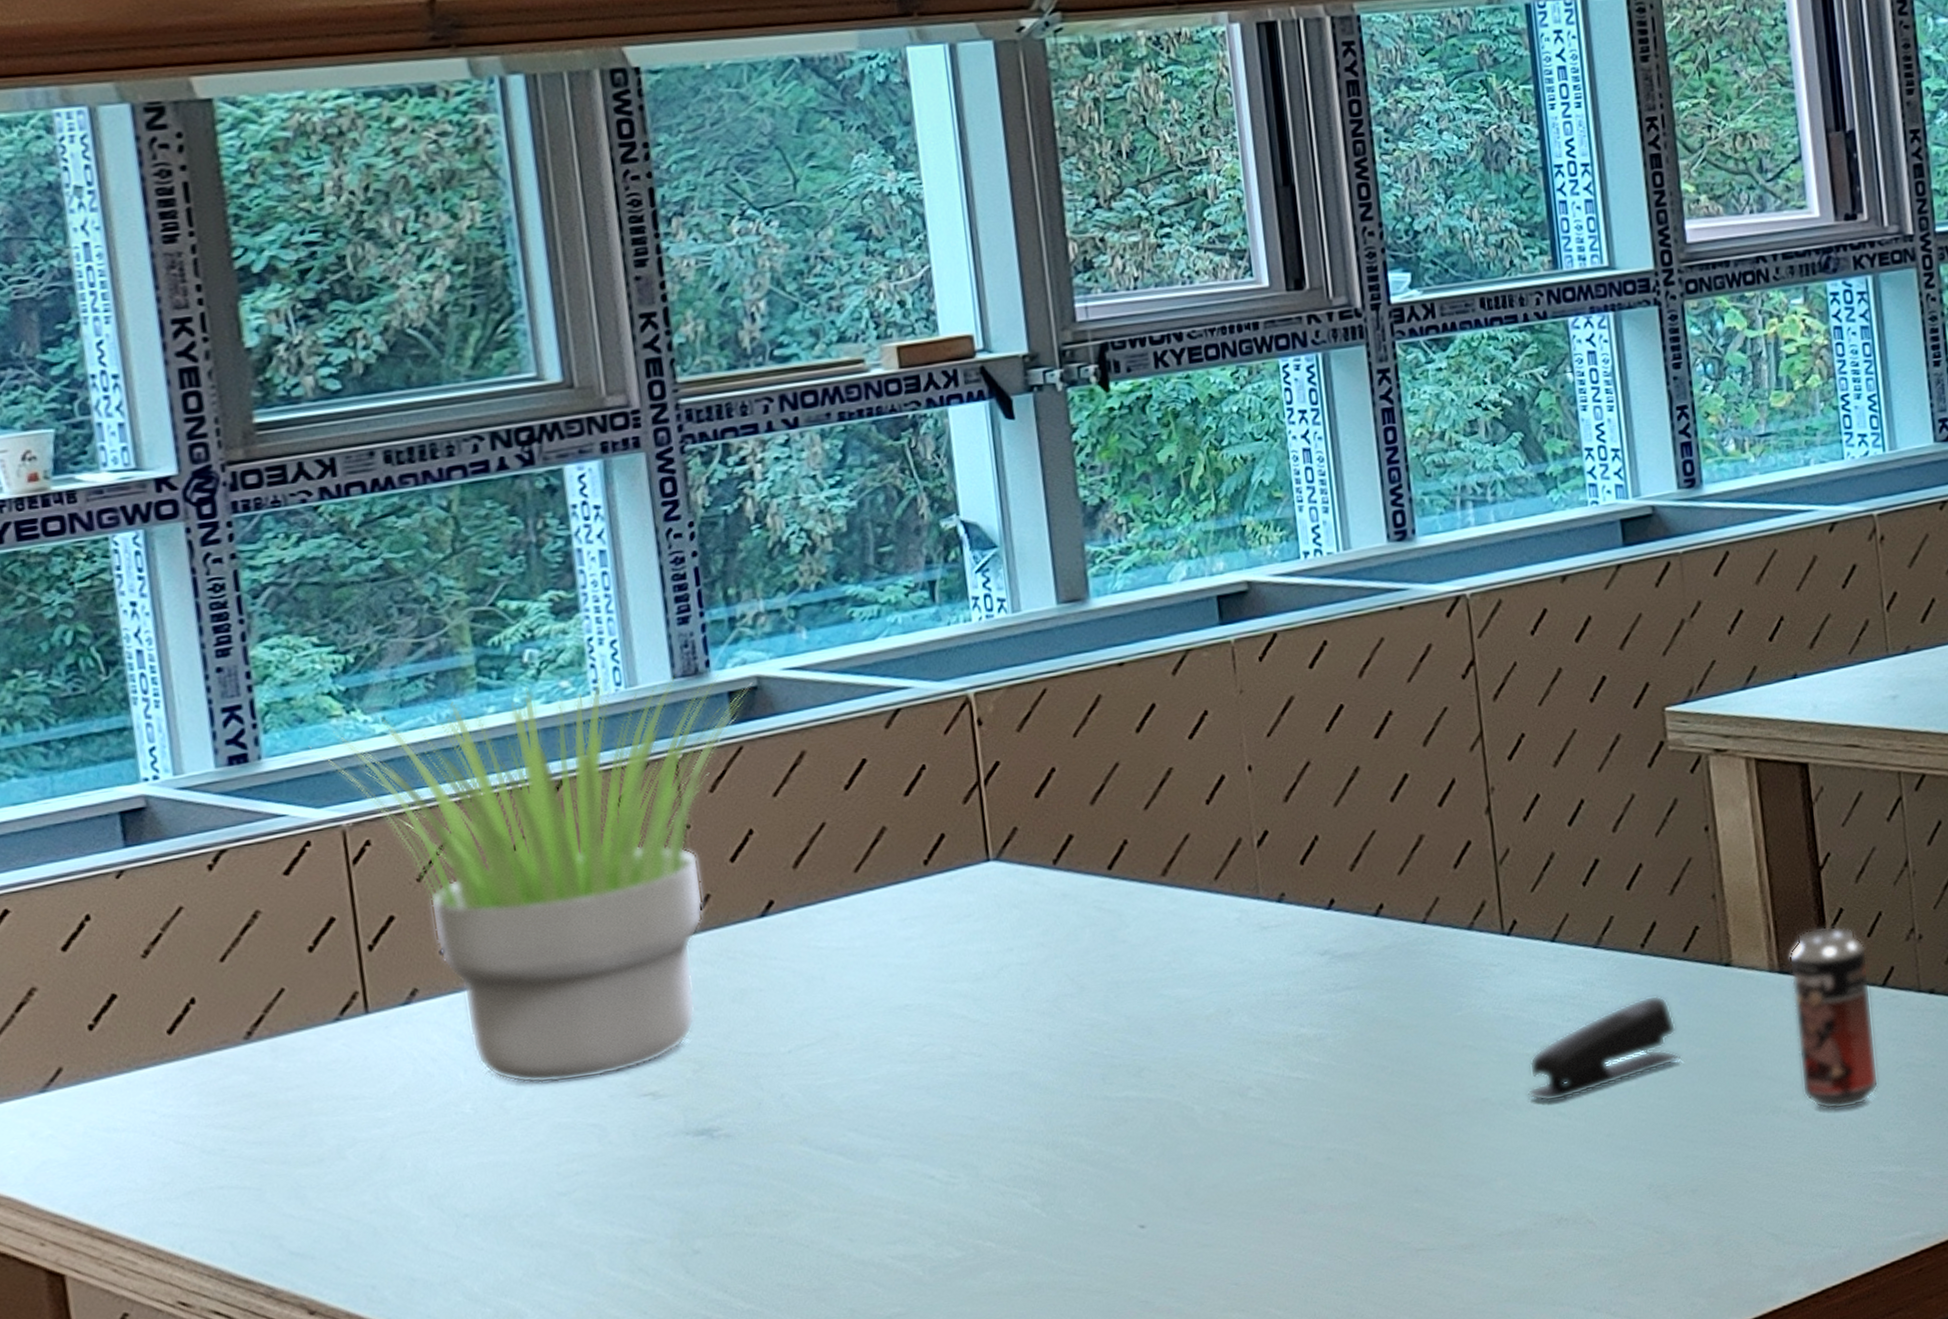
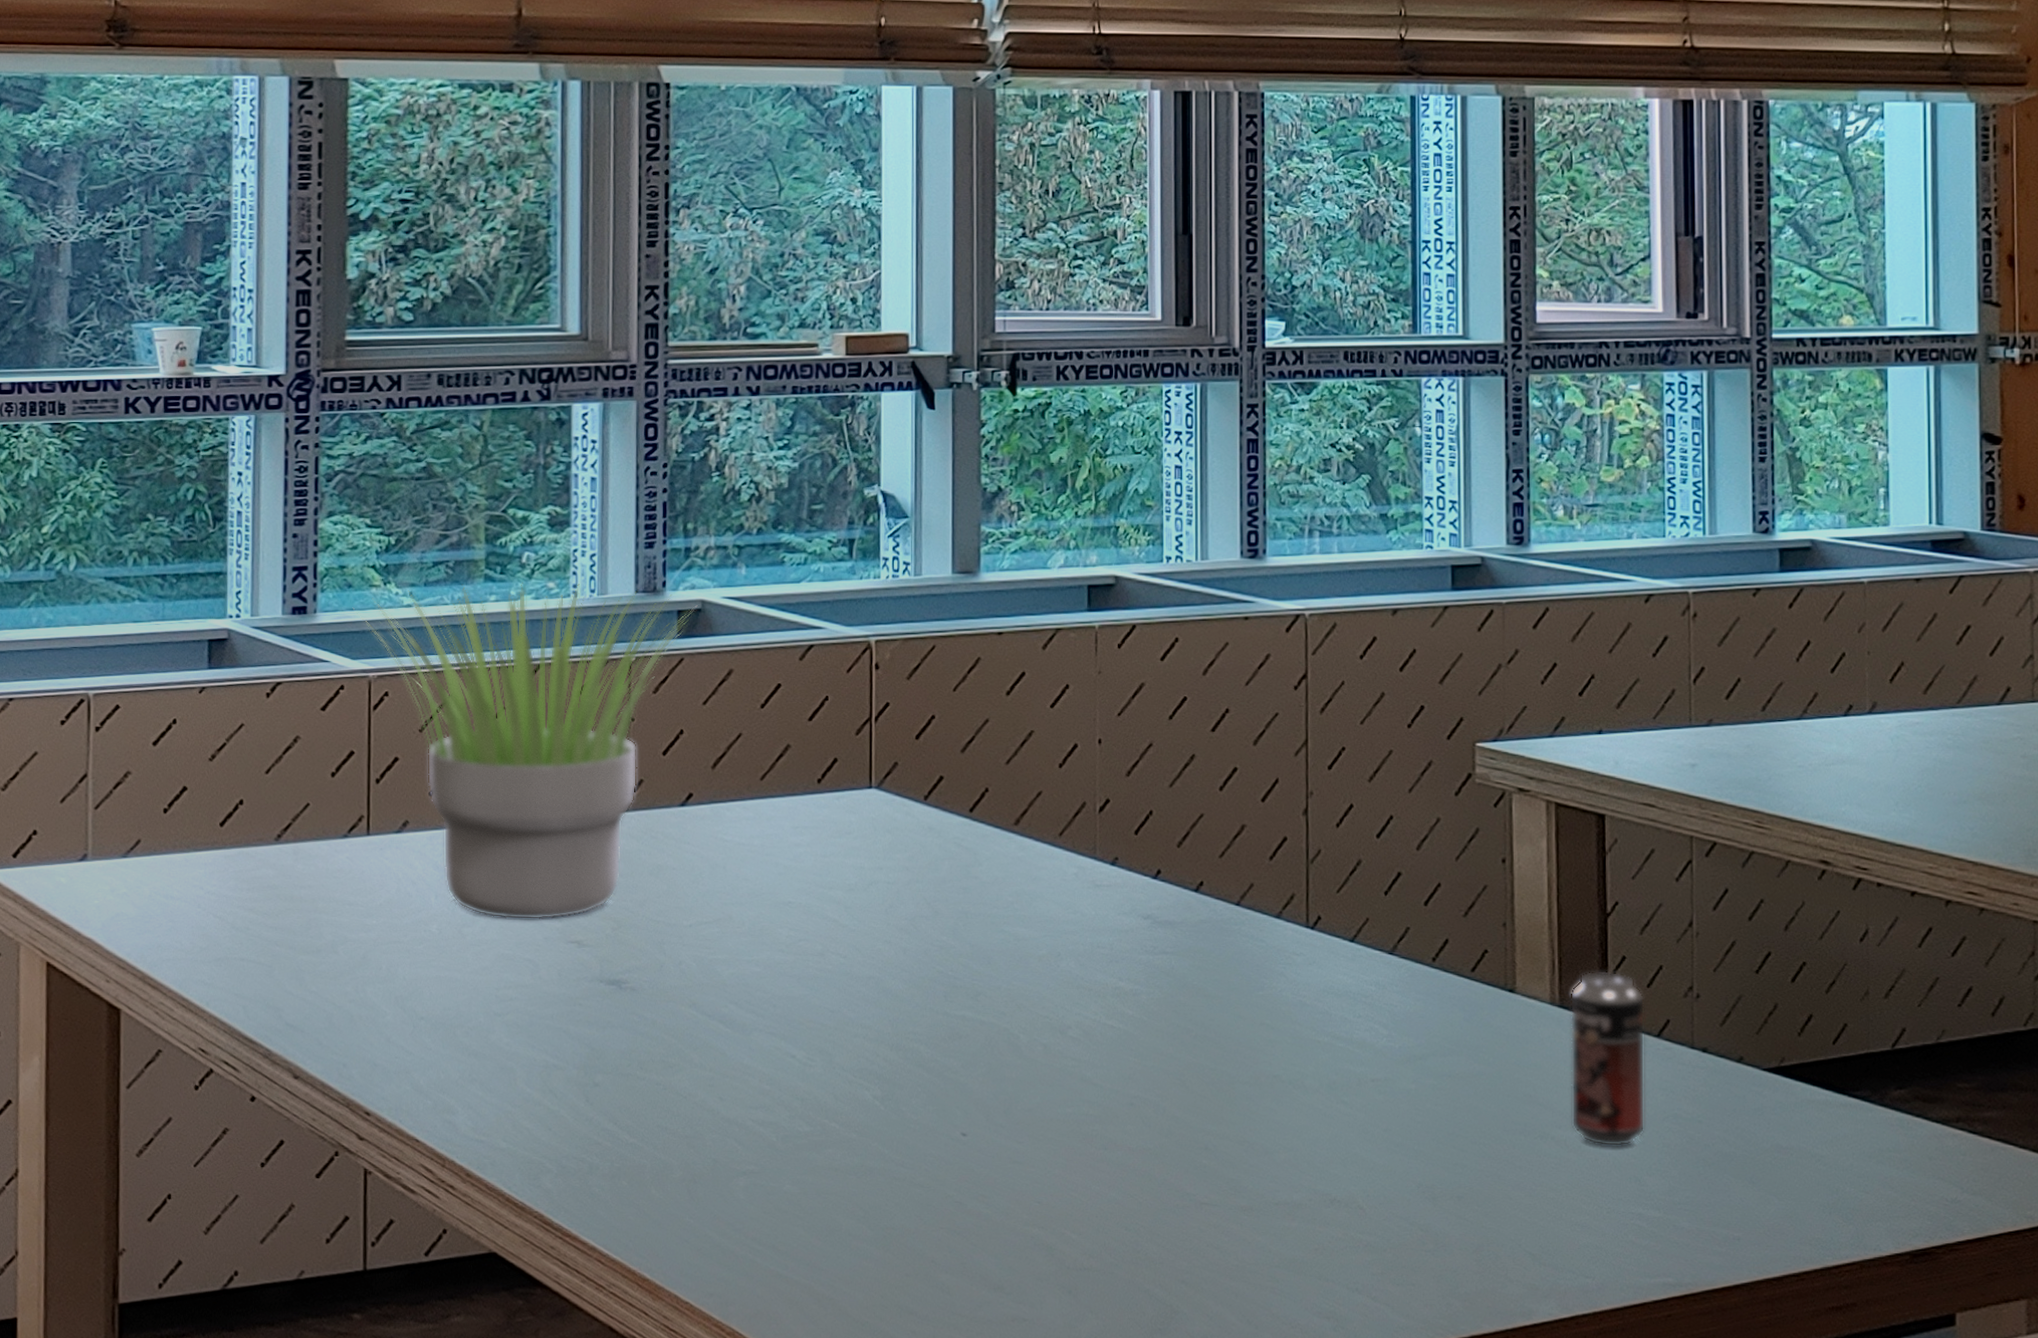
stapler: present [1527,995,1681,1102] -> none [1314,1007,1459,1090]

